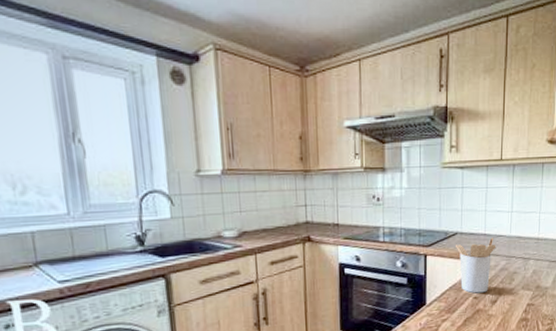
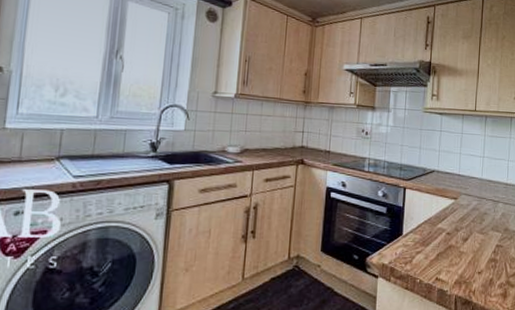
utensil holder: present [455,237,496,293] -> none [431,178,469,229]

